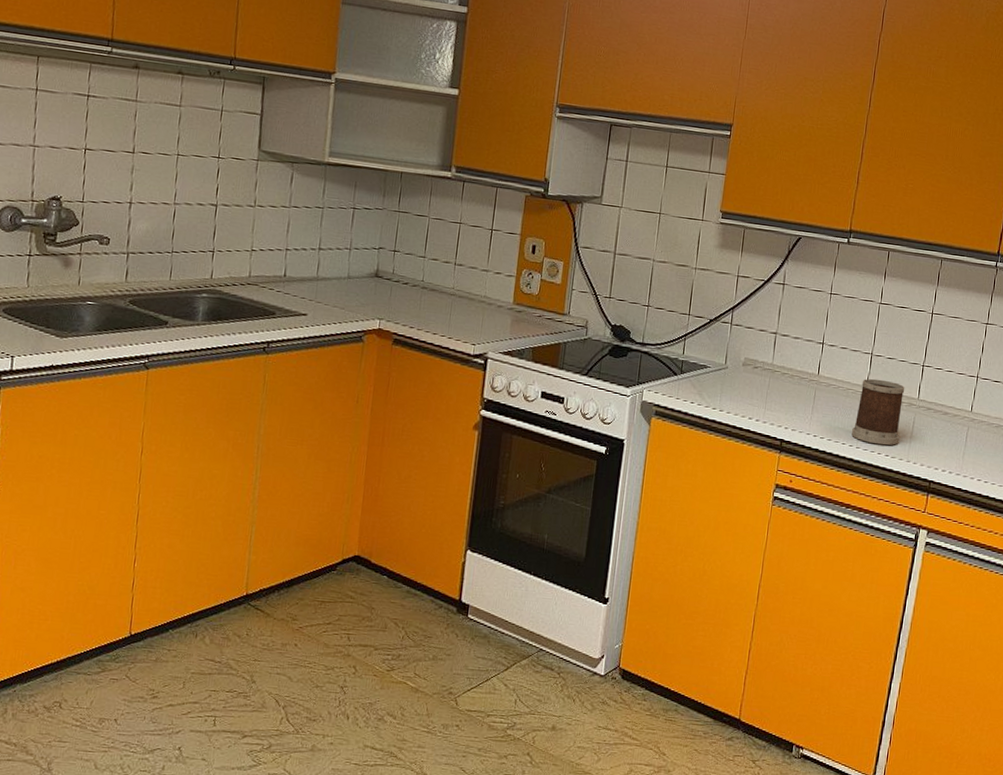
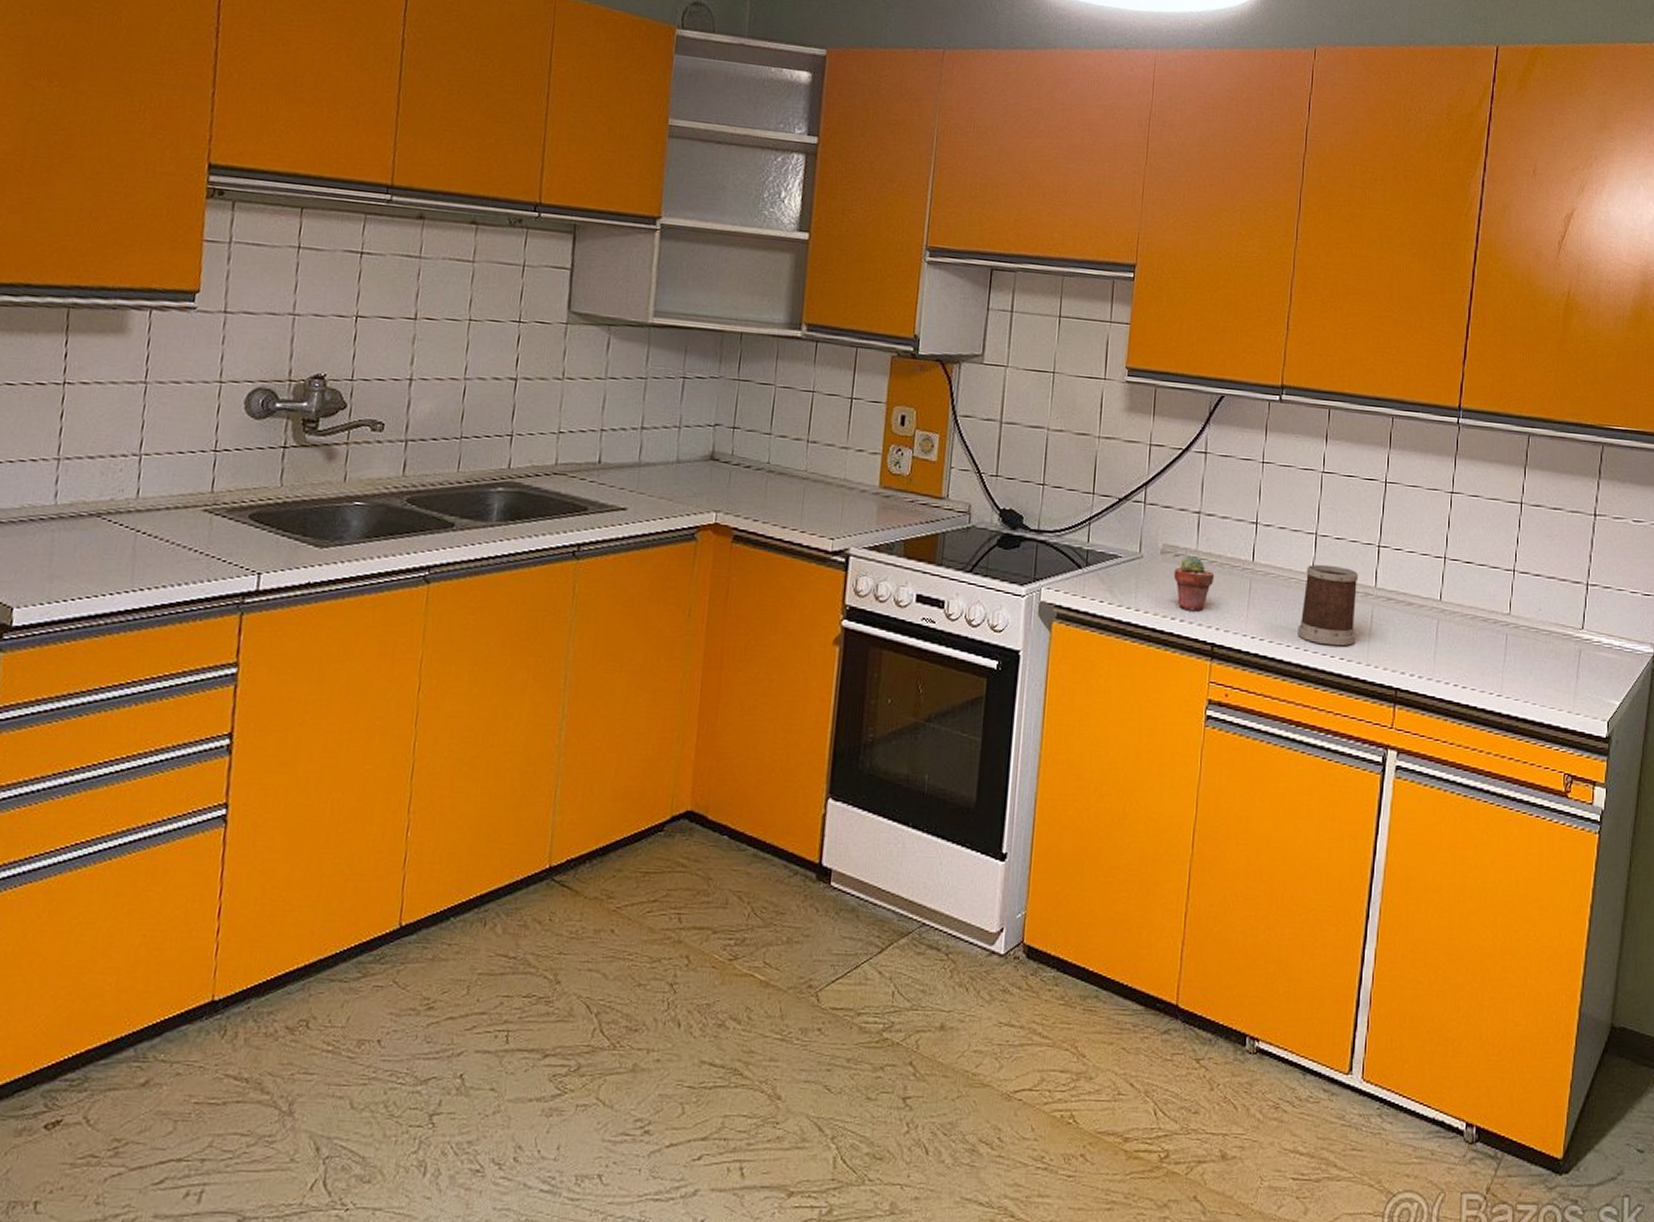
potted succulent: none [752,368,786,414] -> present [1173,556,1215,612]

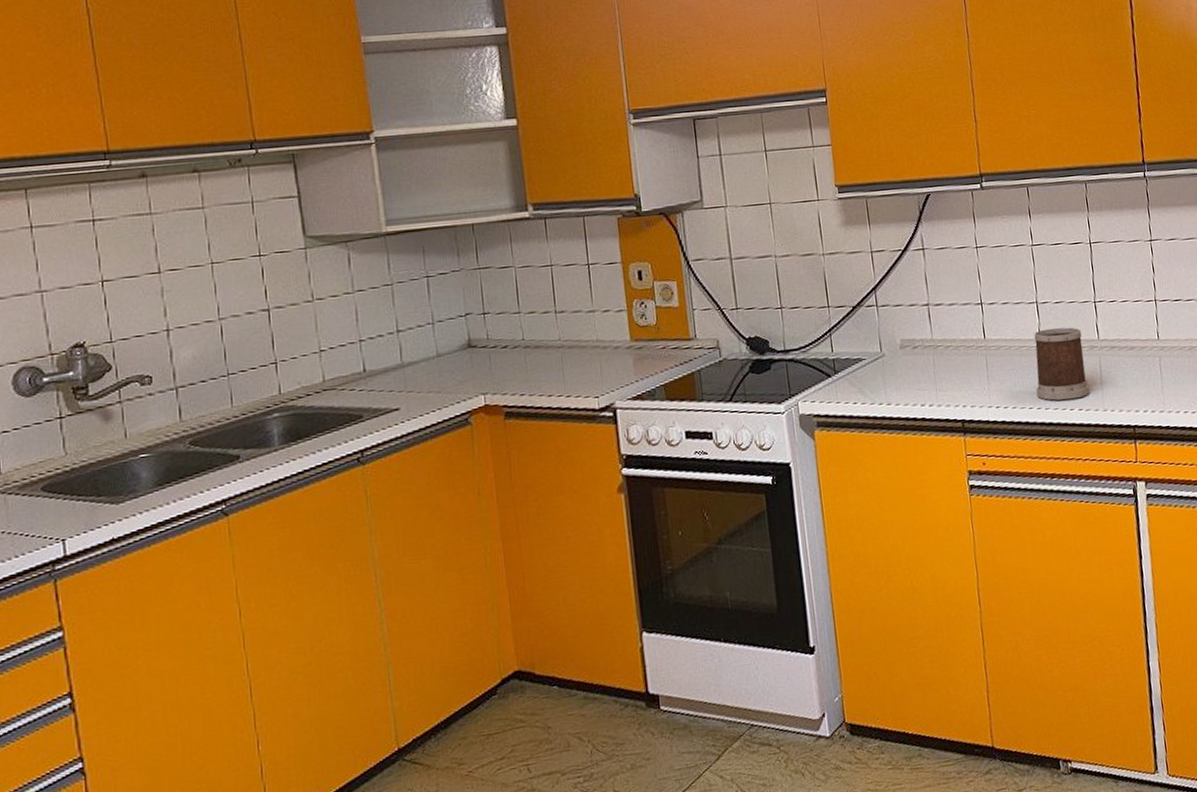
potted succulent: present [1173,556,1215,612] -> none [915,345,953,395]

